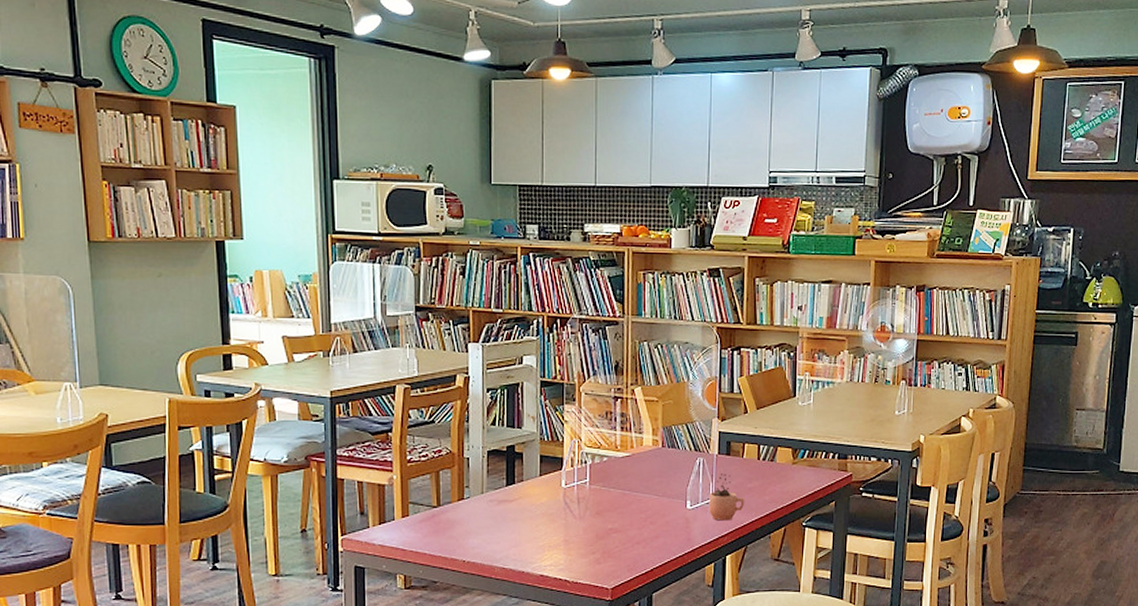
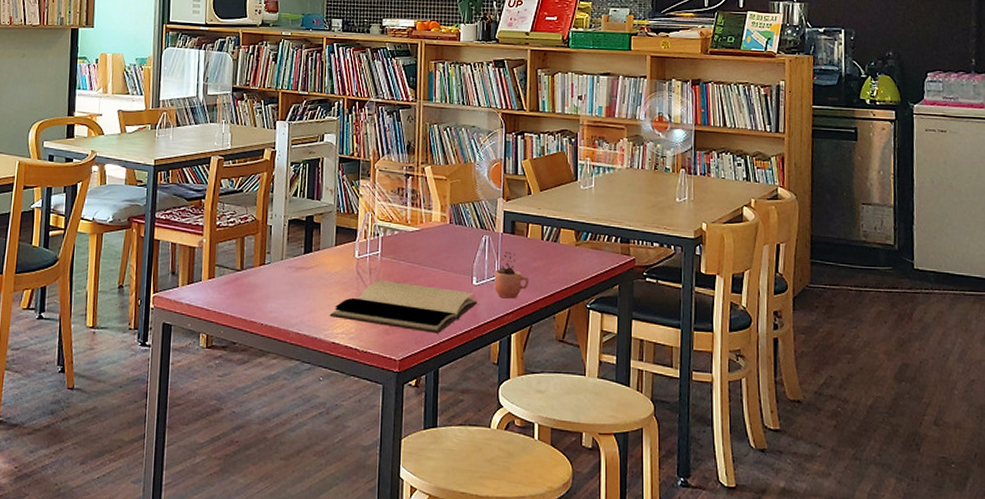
book: none [536,509,692,560] -> present [329,280,478,334]

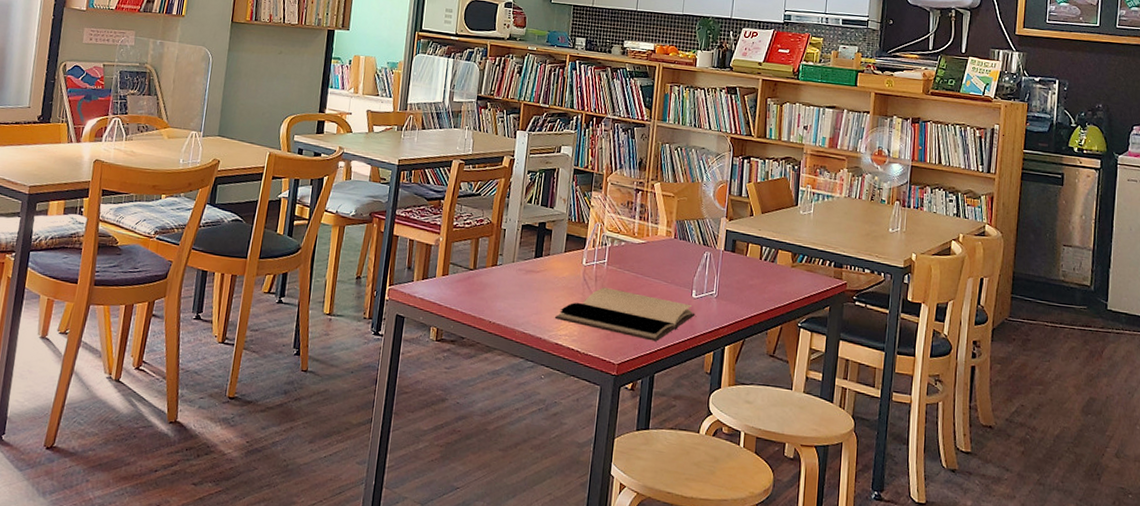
cocoa: present [494,251,529,299] -> none [712,267,745,313]

